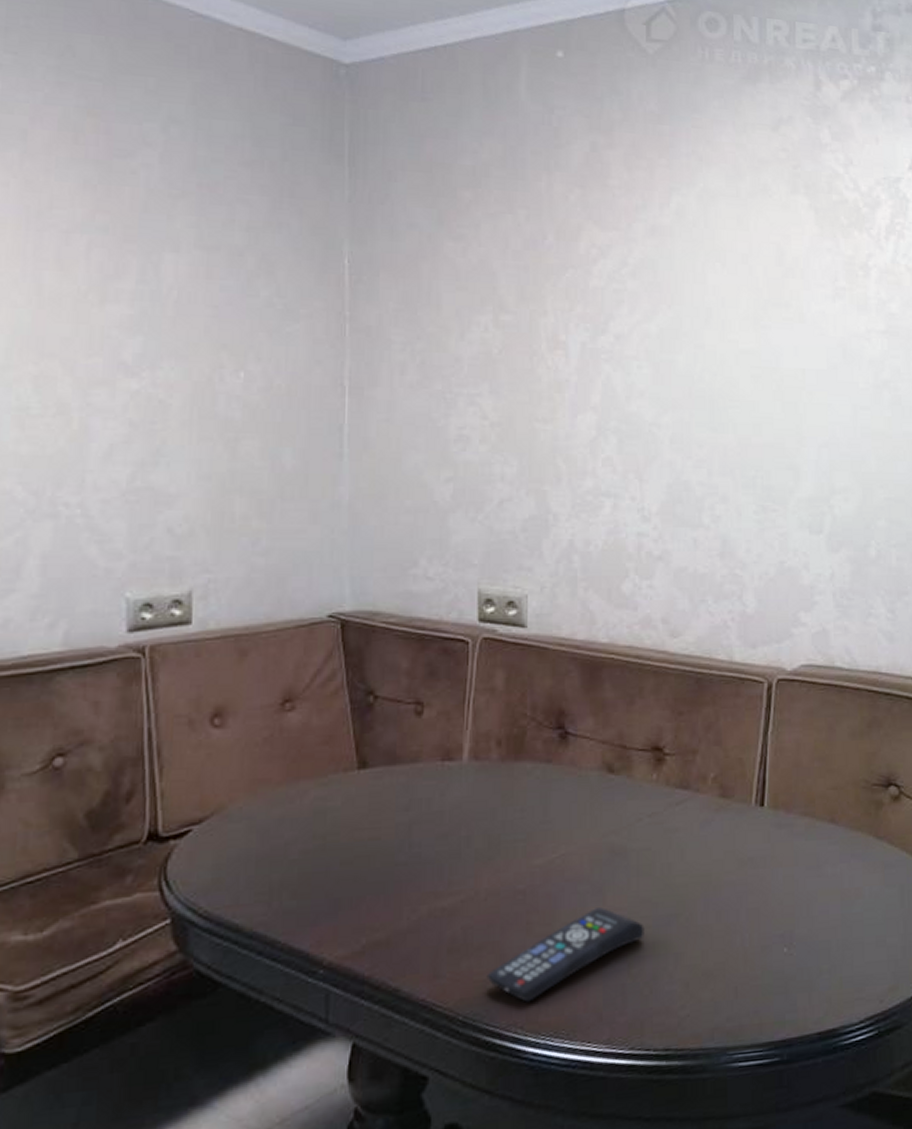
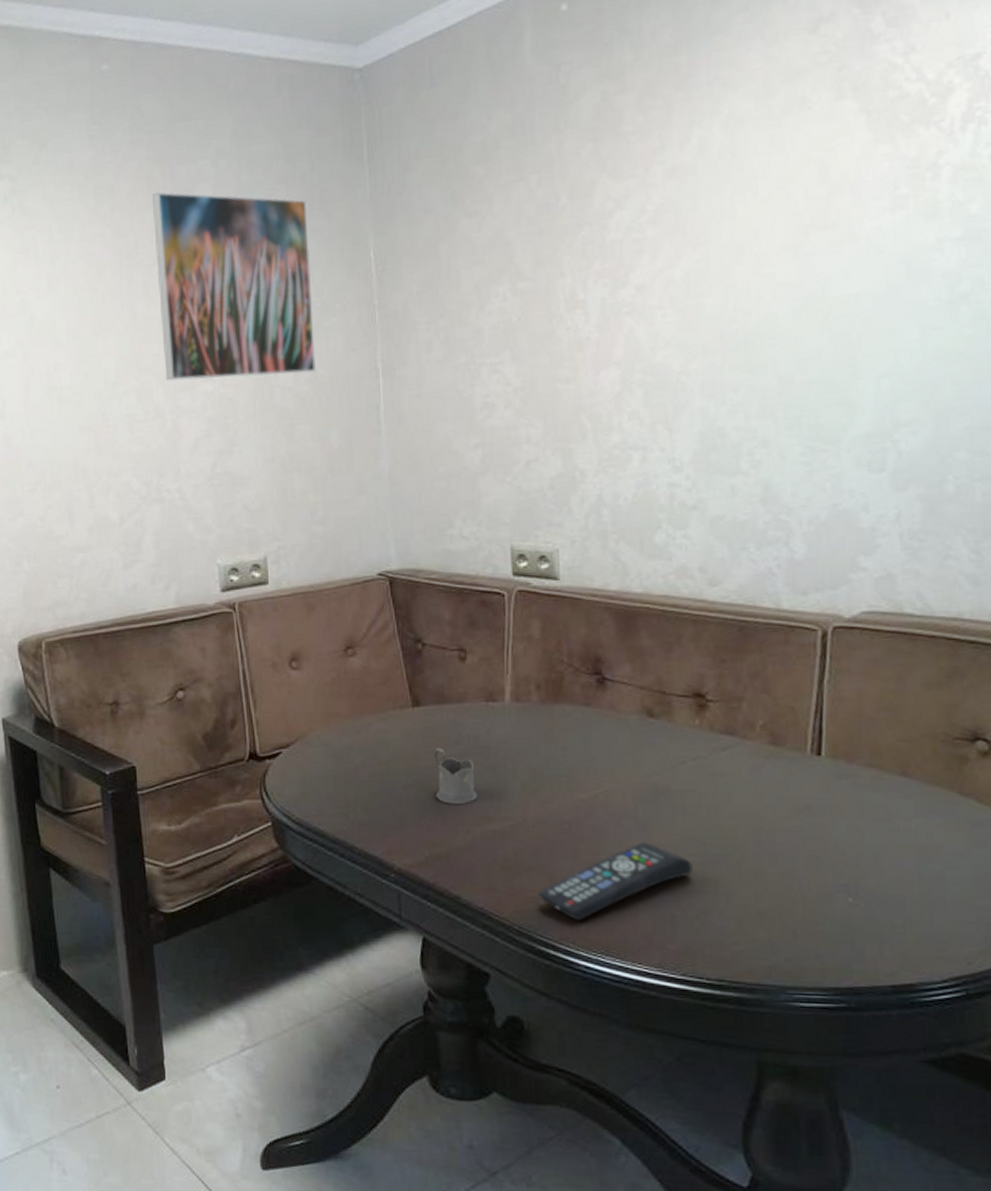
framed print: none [75,147,275,382] -> present [152,191,317,381]
tea glass holder: none [379,816,426,880] -> present [434,748,478,804]

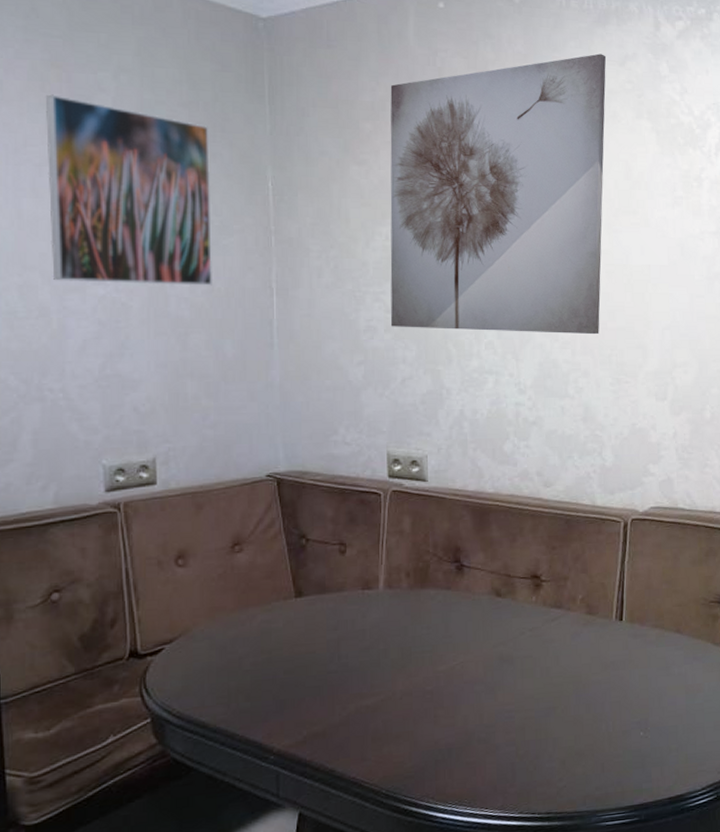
tea glass holder: present [434,748,478,804] -> none [314,634,353,685]
wall art: none [504,23,790,402] -> present [390,53,607,335]
remote control: present [538,842,693,921] -> none [403,703,529,778]

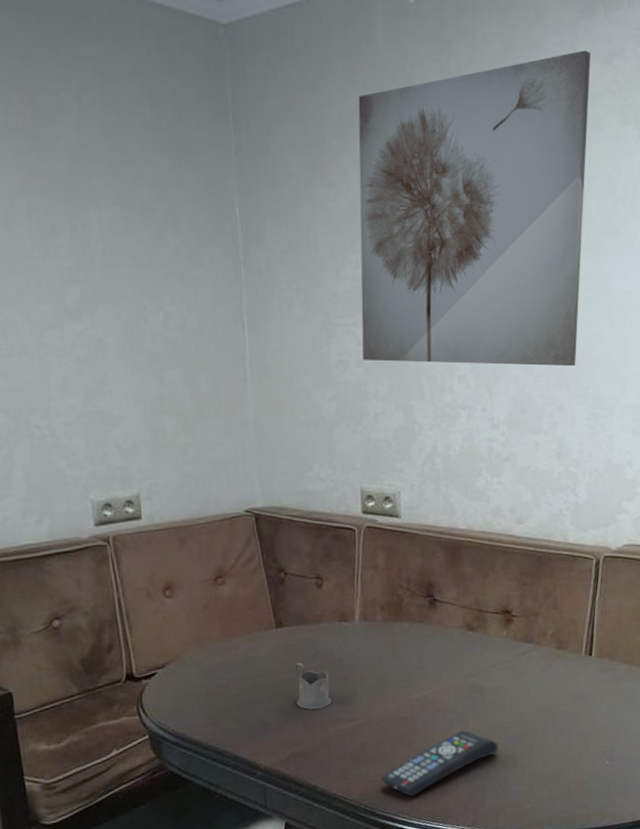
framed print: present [46,94,213,286] -> none [11,119,186,320]
tea glass holder: none [314,634,353,685] -> present [295,663,332,709]
remote control: none [403,703,529,778] -> present [380,730,498,797]

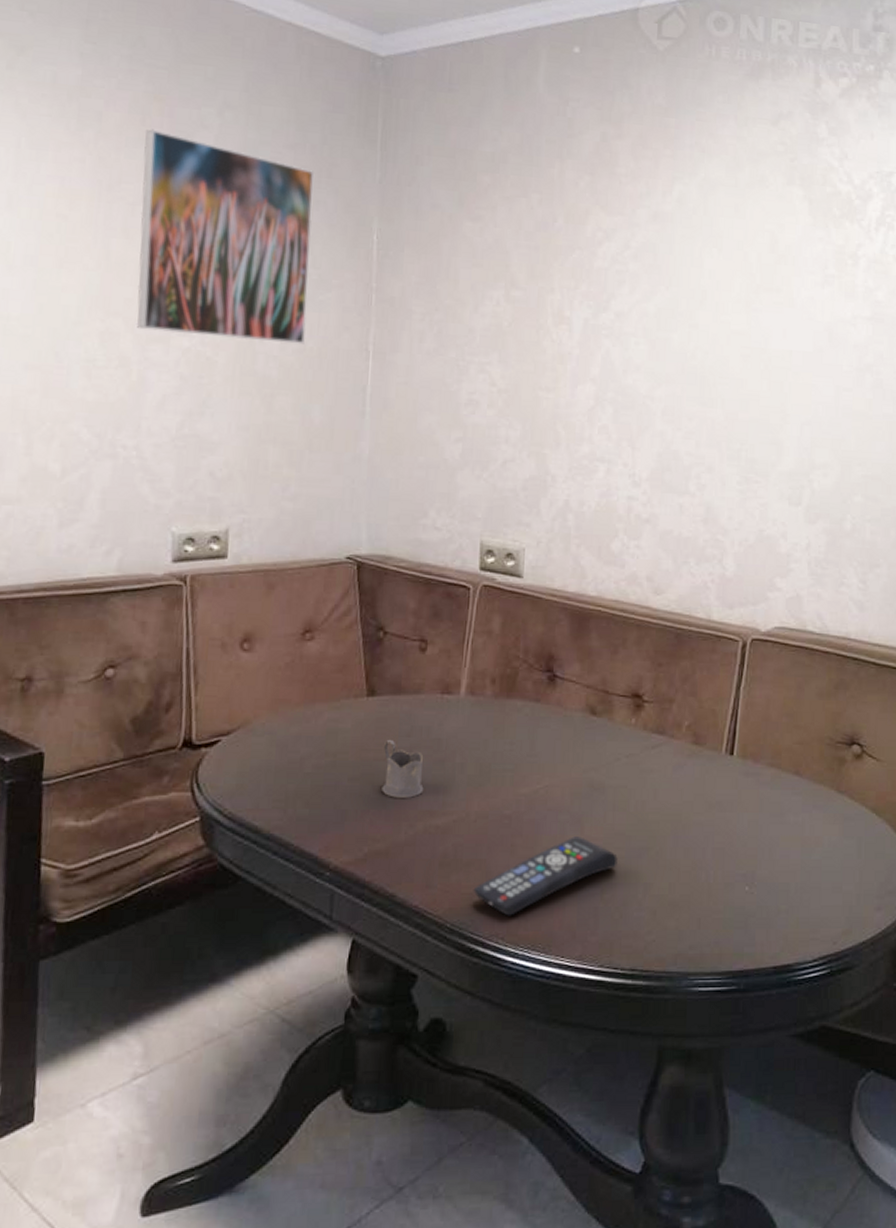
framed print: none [11,119,186,320] -> present [136,129,315,345]
wall art: present [358,50,591,367] -> none [494,110,758,426]

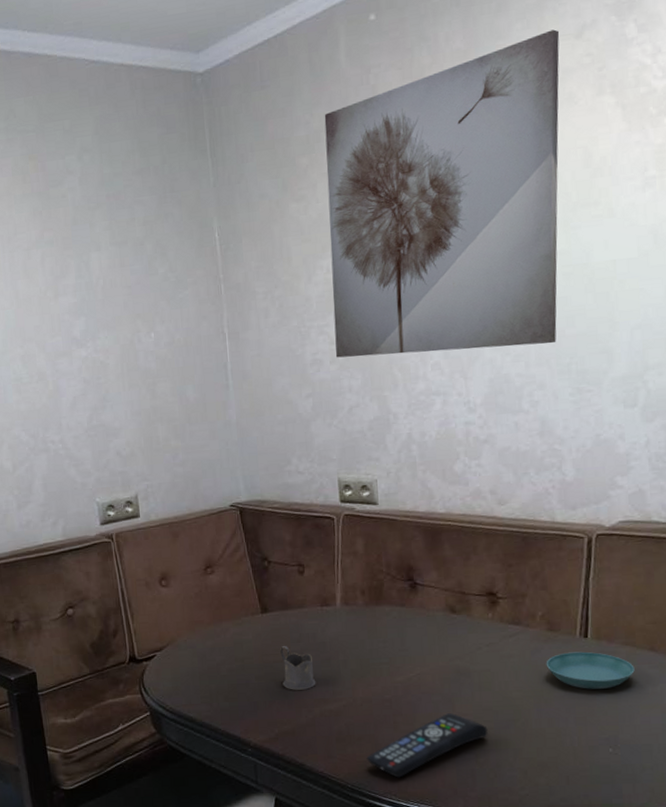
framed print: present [136,129,315,345] -> none [27,184,174,349]
wall art: none [494,110,758,426] -> present [324,29,560,358]
saucer: none [687,770,778,816] -> present [546,651,635,689]

